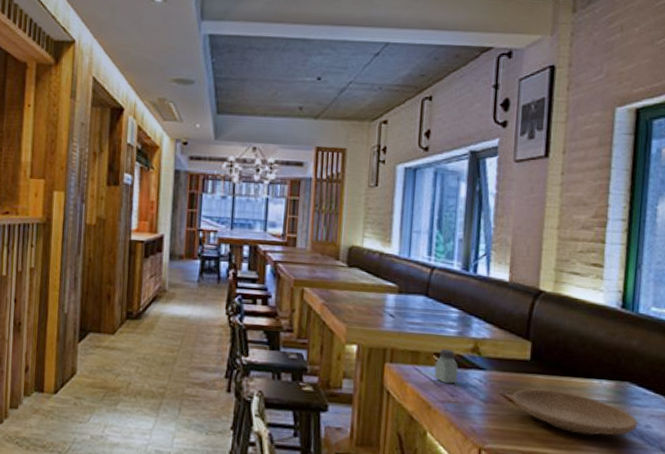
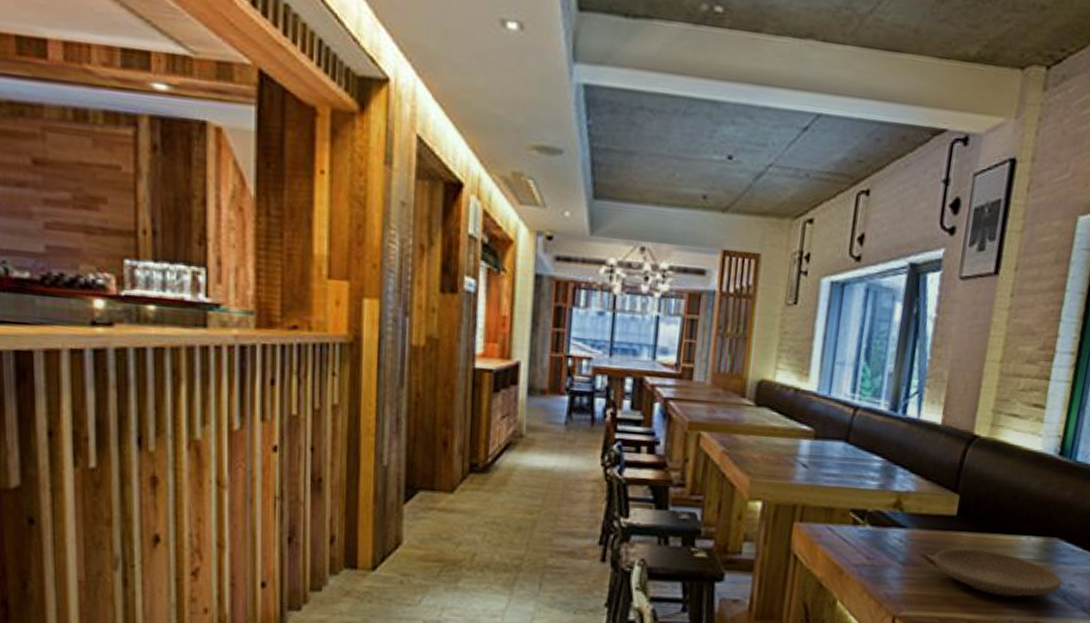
saltshaker: present [434,348,458,384] -> none [849,504,877,545]

